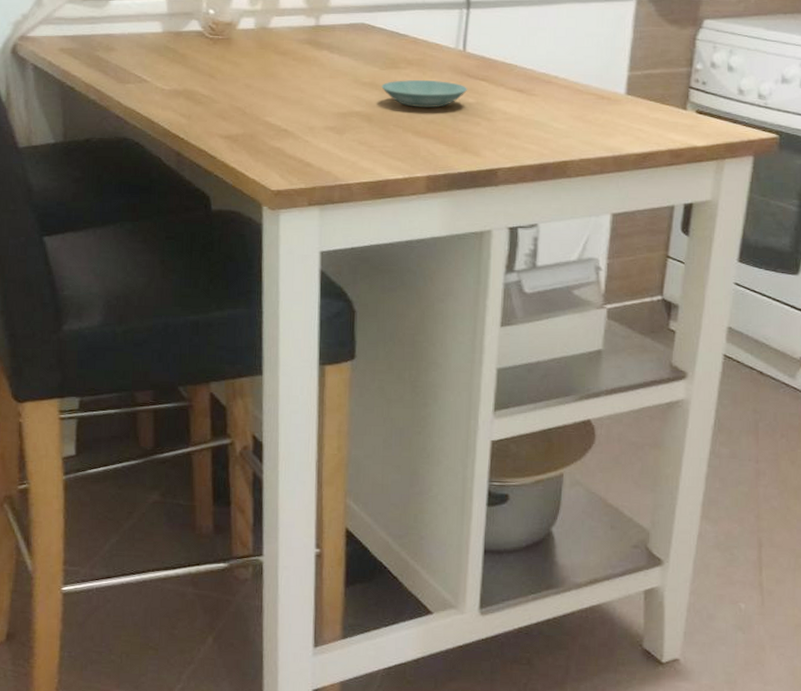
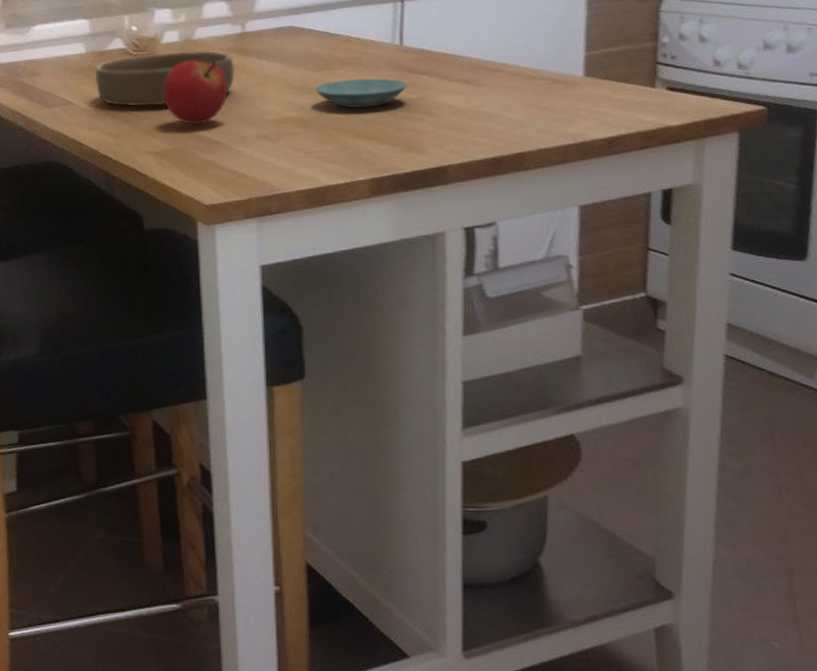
bowl: none [170,38,307,90] -> present [95,50,234,106]
fruit: none [236,48,299,112] -> present [163,60,228,125]

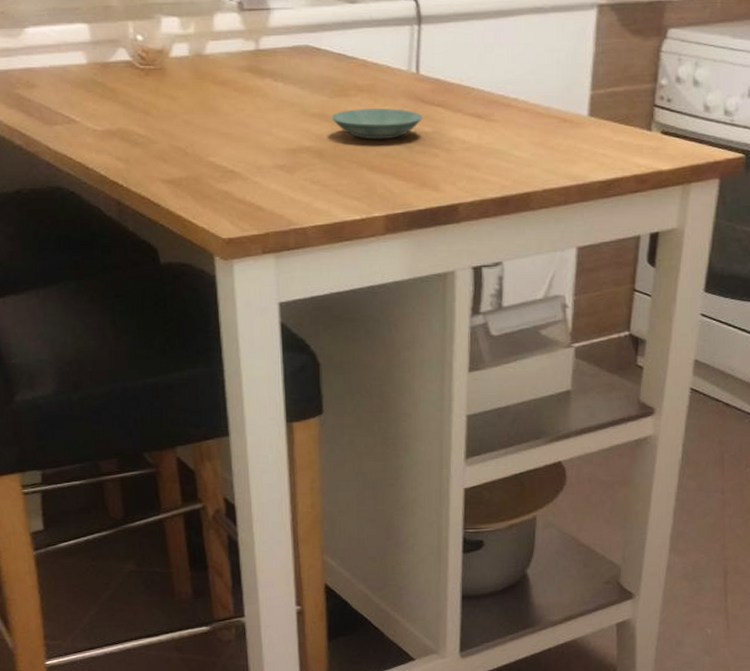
bowl: present [95,50,234,106] -> none [98,67,249,128]
fruit: present [163,60,228,125] -> none [173,78,242,151]

